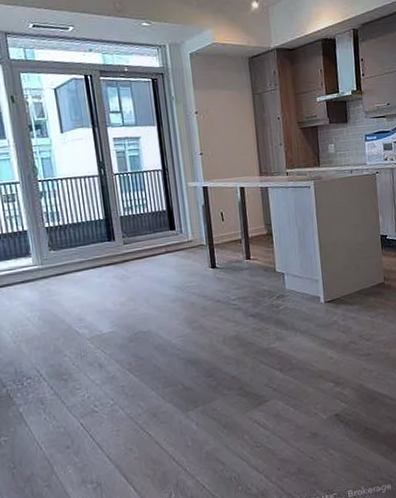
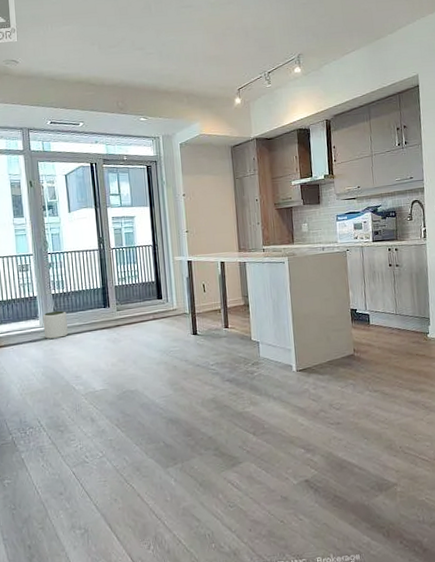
plant pot: none [35,246,67,279] -> present [42,310,68,340]

